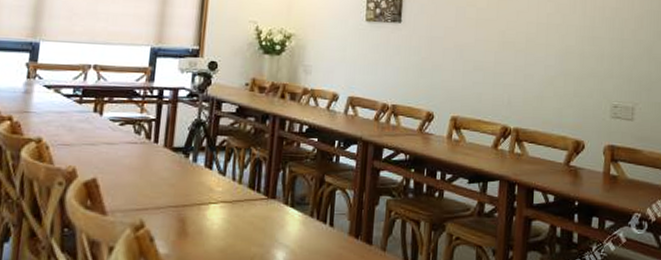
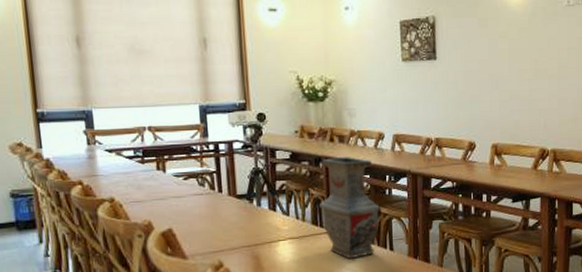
vase: none [260,115,325,232] -> present [320,156,380,259]

